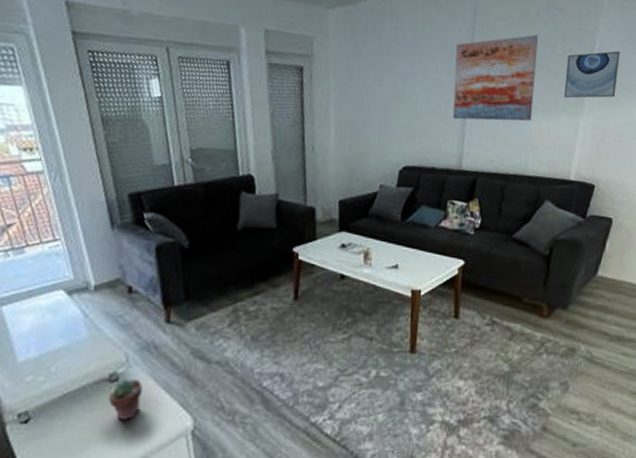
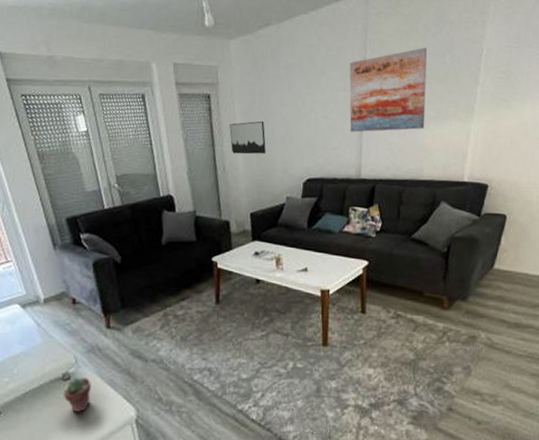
wall art: none [322,99,361,137] -> present [229,121,266,155]
wall art: present [564,51,620,99] -> none [455,56,507,105]

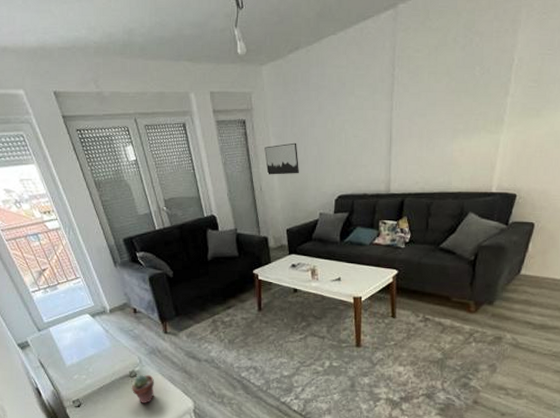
wall art: present [349,47,427,132] -> none [377,61,456,149]

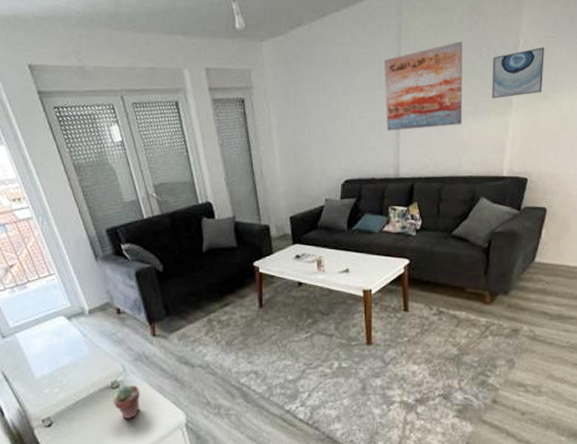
wall art: present [264,142,299,175] -> none [265,123,303,158]
wall art: none [377,61,456,149] -> present [384,41,462,131]
wall art: none [484,65,539,117] -> present [492,47,544,99]

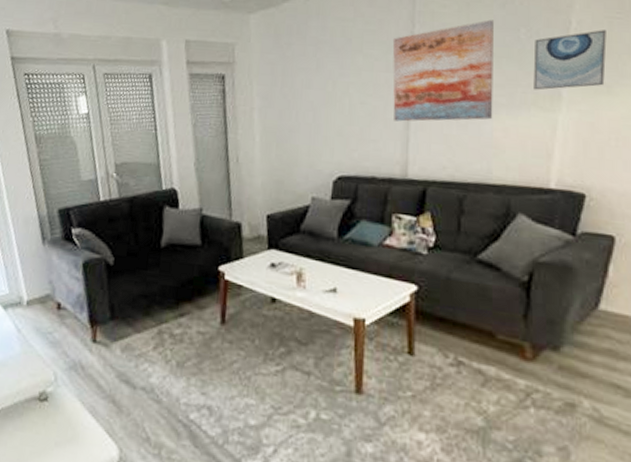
potted succulent: present [113,385,140,419] -> none [37,399,70,443]

